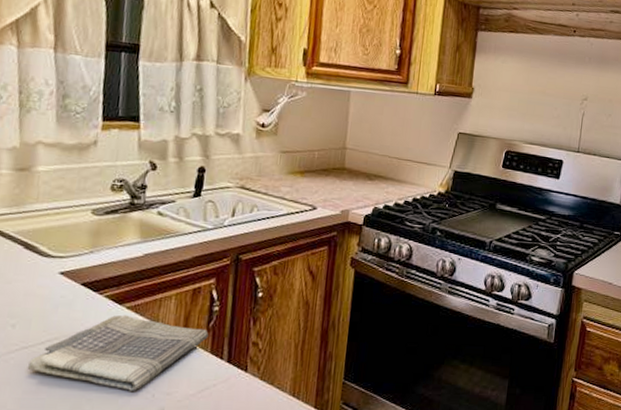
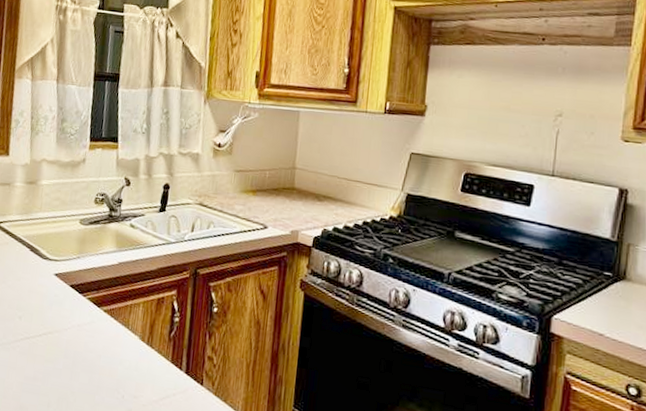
dish towel: present [27,314,209,391] -> none [28,317,170,390]

